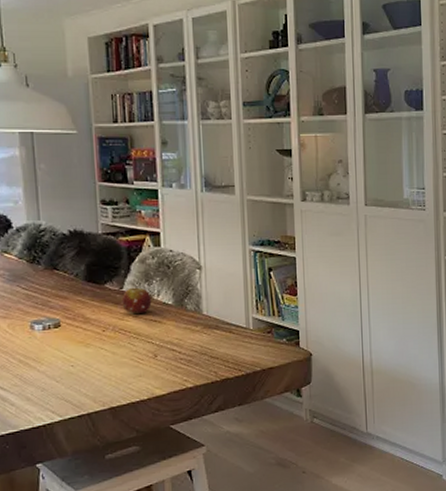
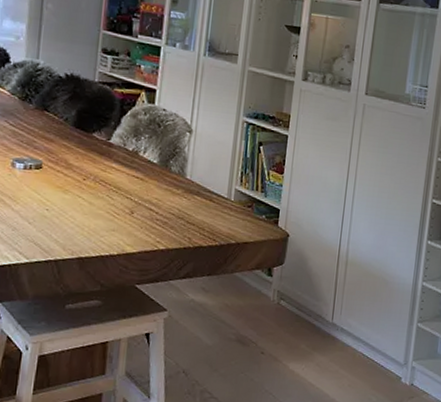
fruit: present [121,287,152,314] -> none [106,140,137,168]

